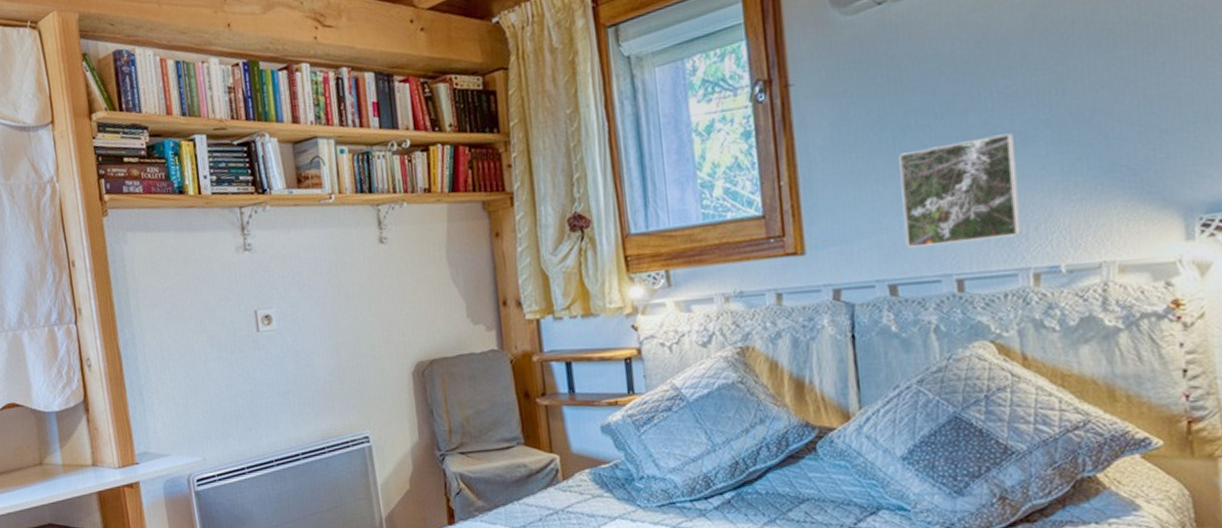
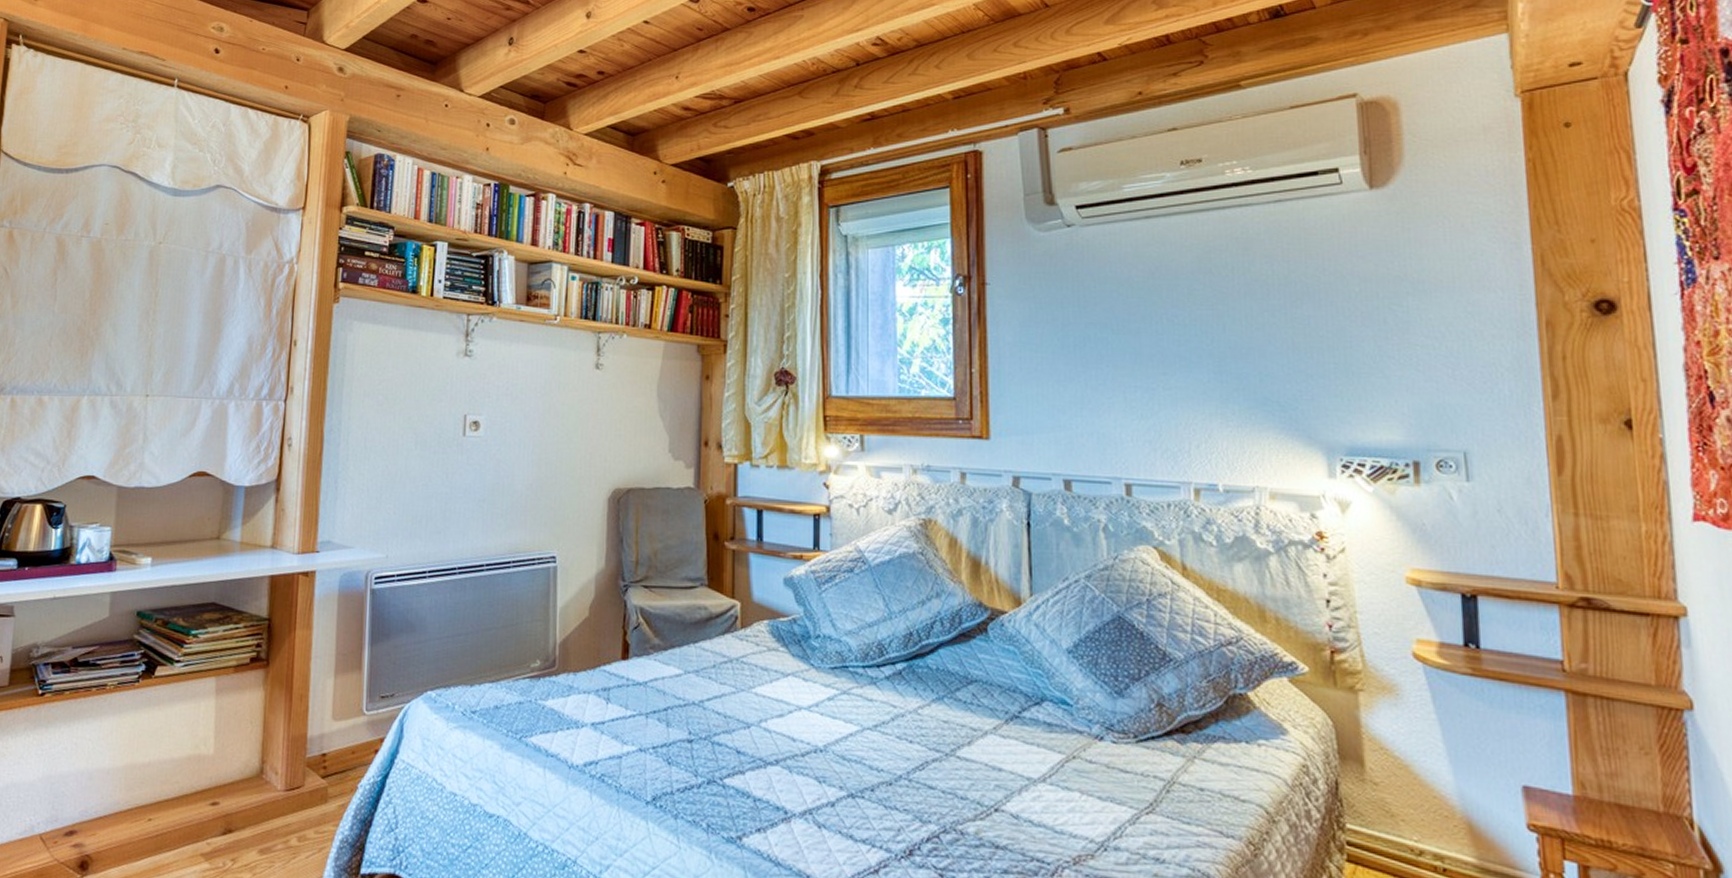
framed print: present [899,133,1022,248] -> none [1079,357,1185,450]

